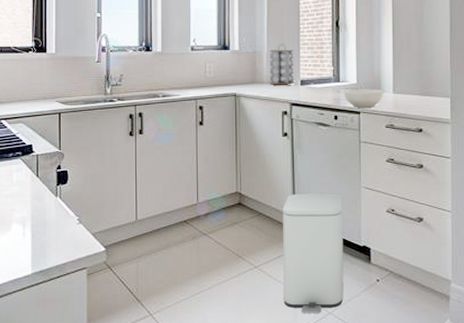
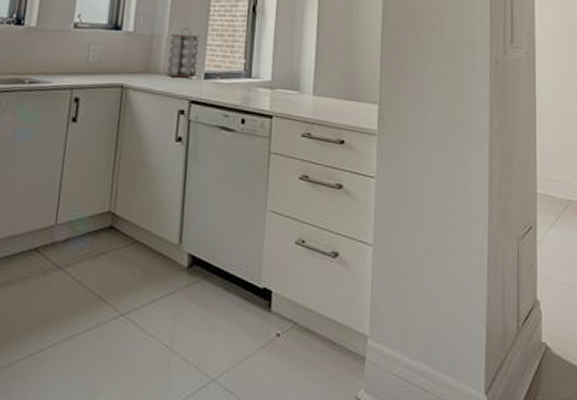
pedal bin: present [283,192,344,314] -> none [154,215,243,381]
bowl: present [344,89,384,107] -> none [255,87,303,111]

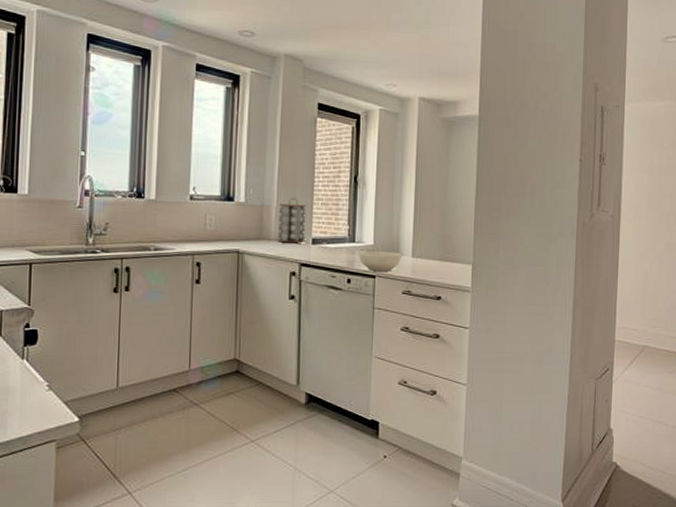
bowl: none [255,87,303,111] -> present [359,251,403,272]

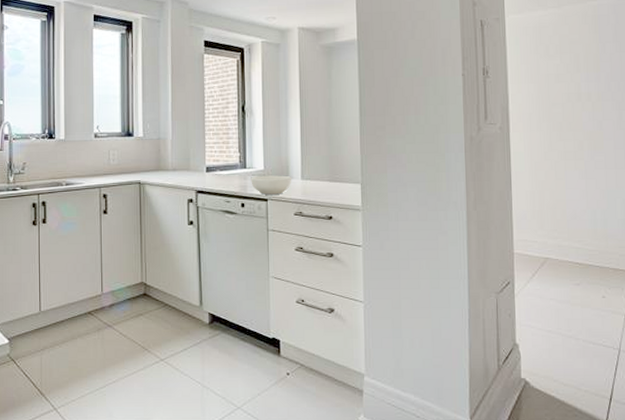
spice rack: present [278,198,307,243] -> none [175,130,200,172]

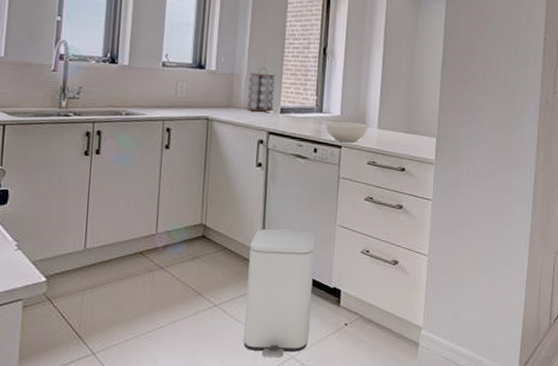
spice rack: none [175,130,200,172] -> present [247,67,276,112]
pedal bin: none [189,282,253,408] -> present [243,228,316,358]

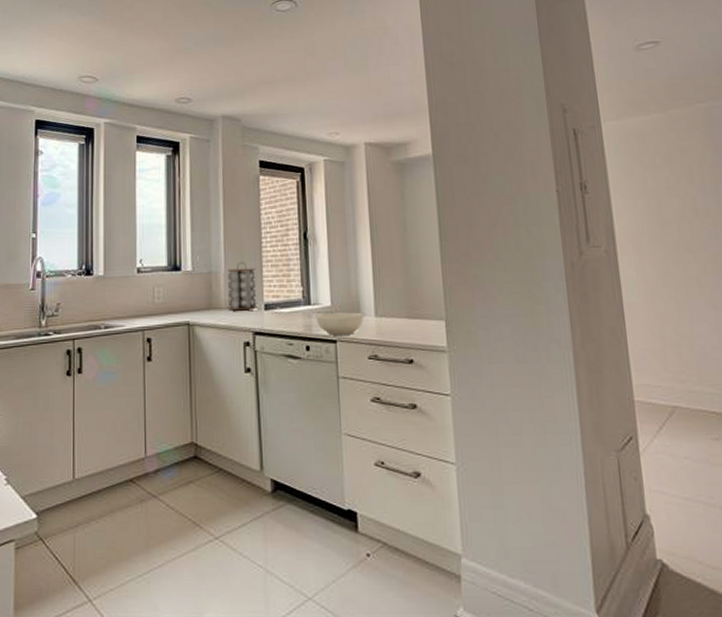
pedal bin: present [243,228,316,358] -> none [247,441,326,599]

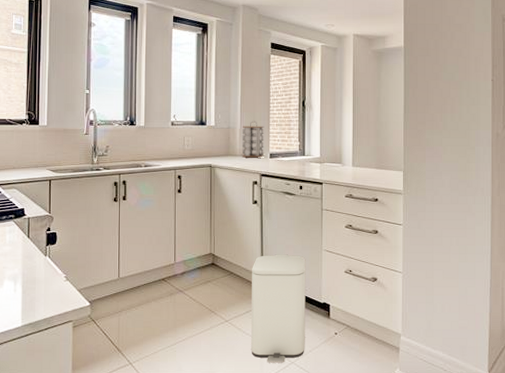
pedal bin: none [247,441,326,599] -> present [251,254,306,363]
bowl: present [316,312,365,335] -> none [308,162,344,179]

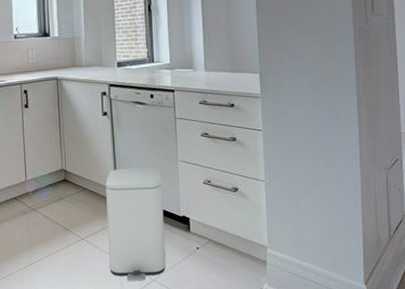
spice rack: present [243,121,264,158] -> none [87,29,111,68]

